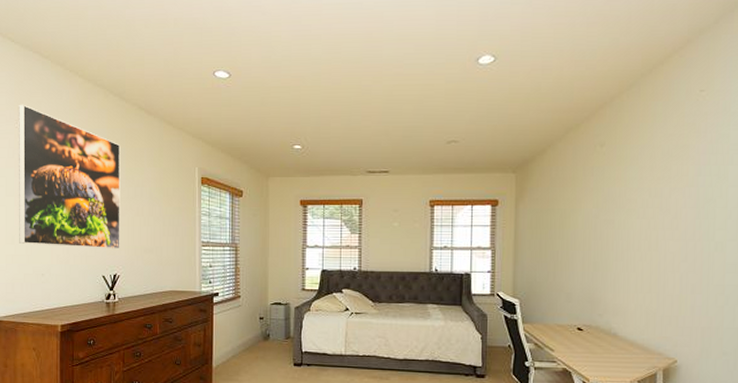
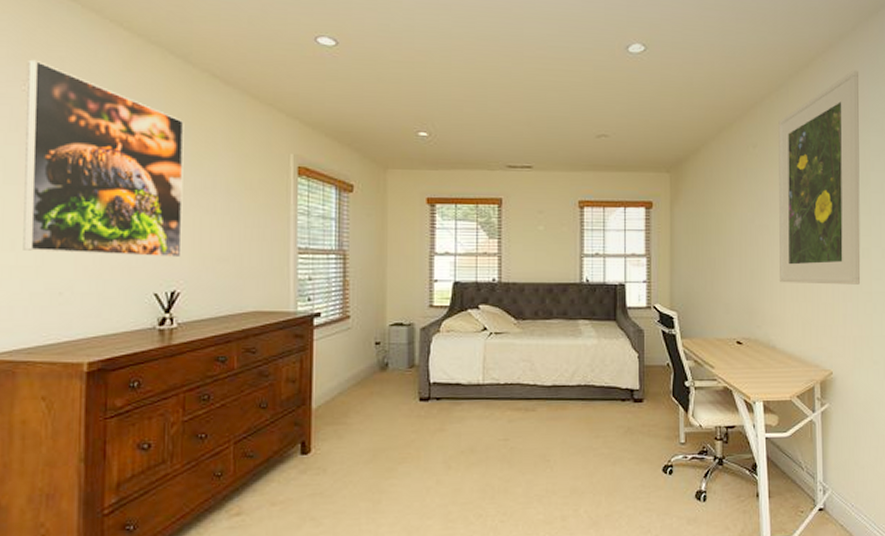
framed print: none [623,64,721,277] -> present [778,70,861,285]

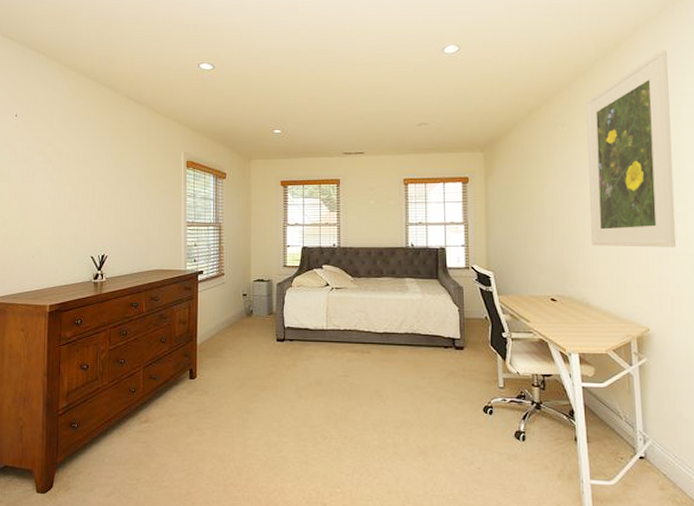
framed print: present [23,59,184,258] -> none [11,96,111,231]

